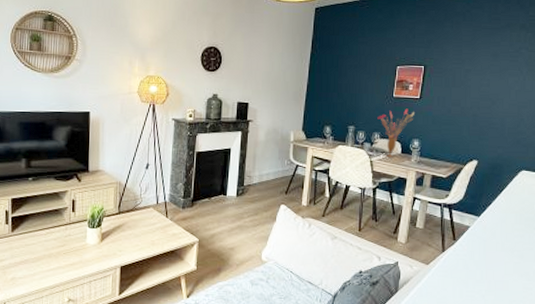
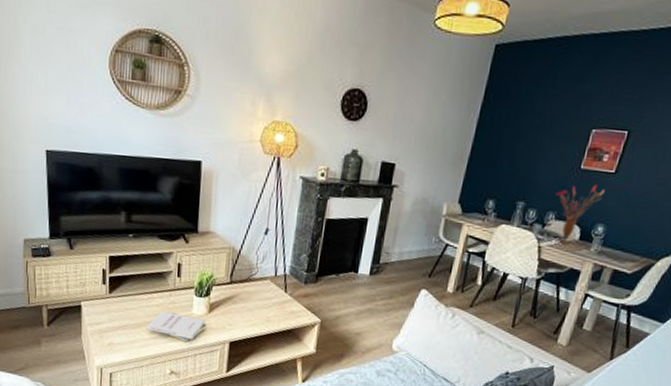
books: none [46,243,100,271] -> present [147,310,207,342]

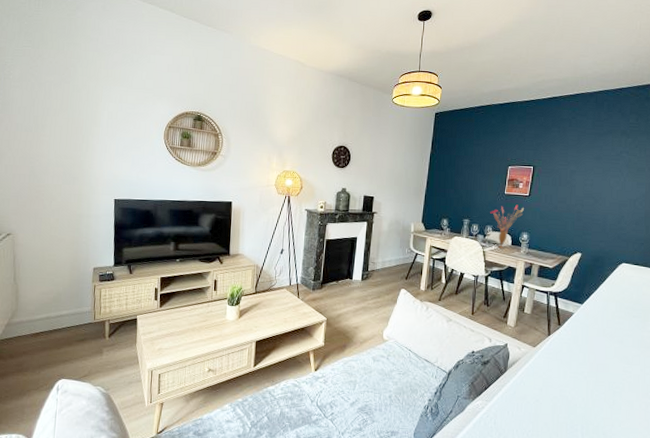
books: present [147,310,207,342] -> none [189,318,237,344]

